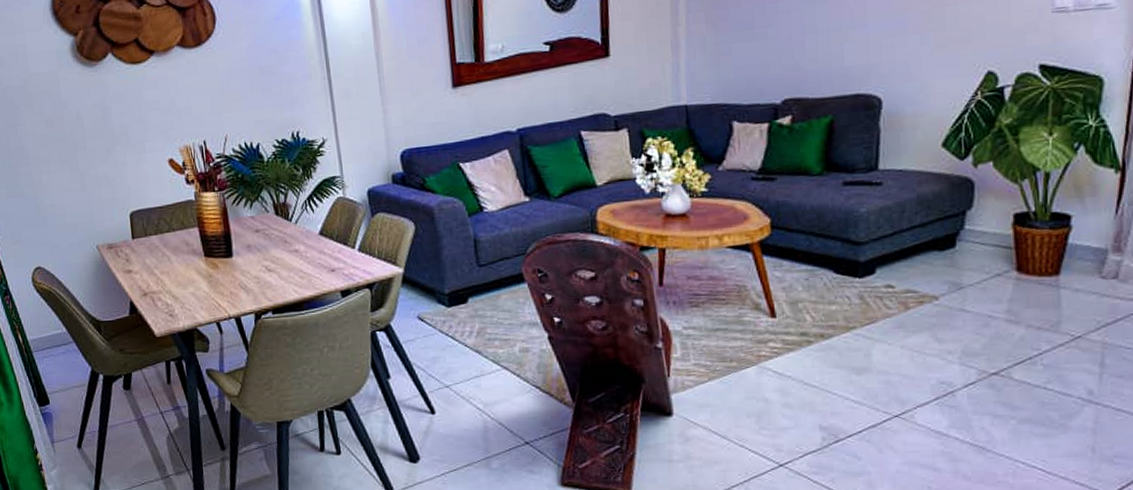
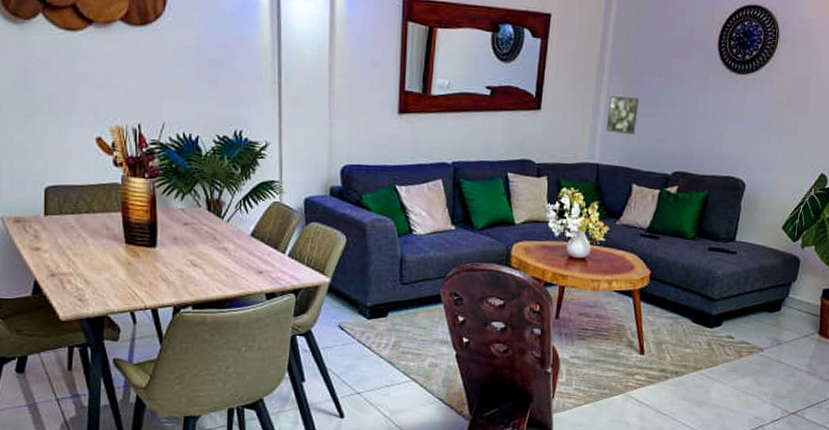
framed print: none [689,21,728,67] -> present [605,96,639,134]

